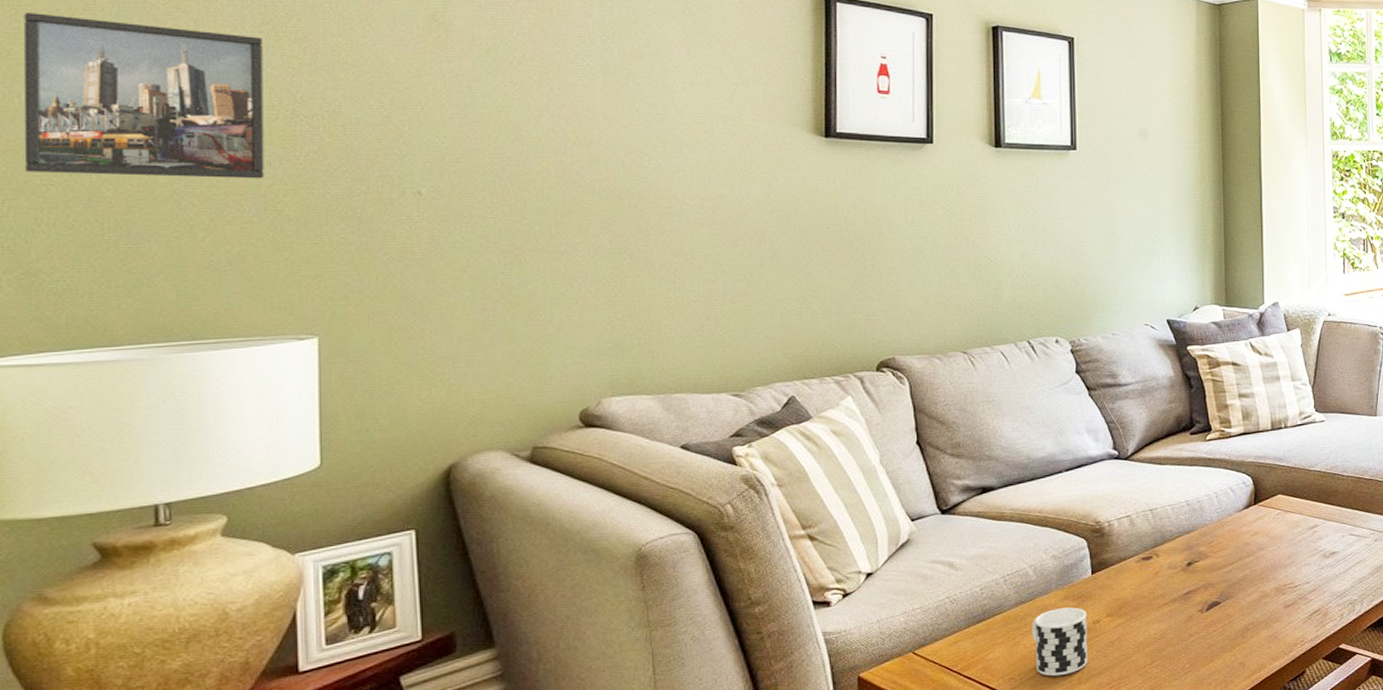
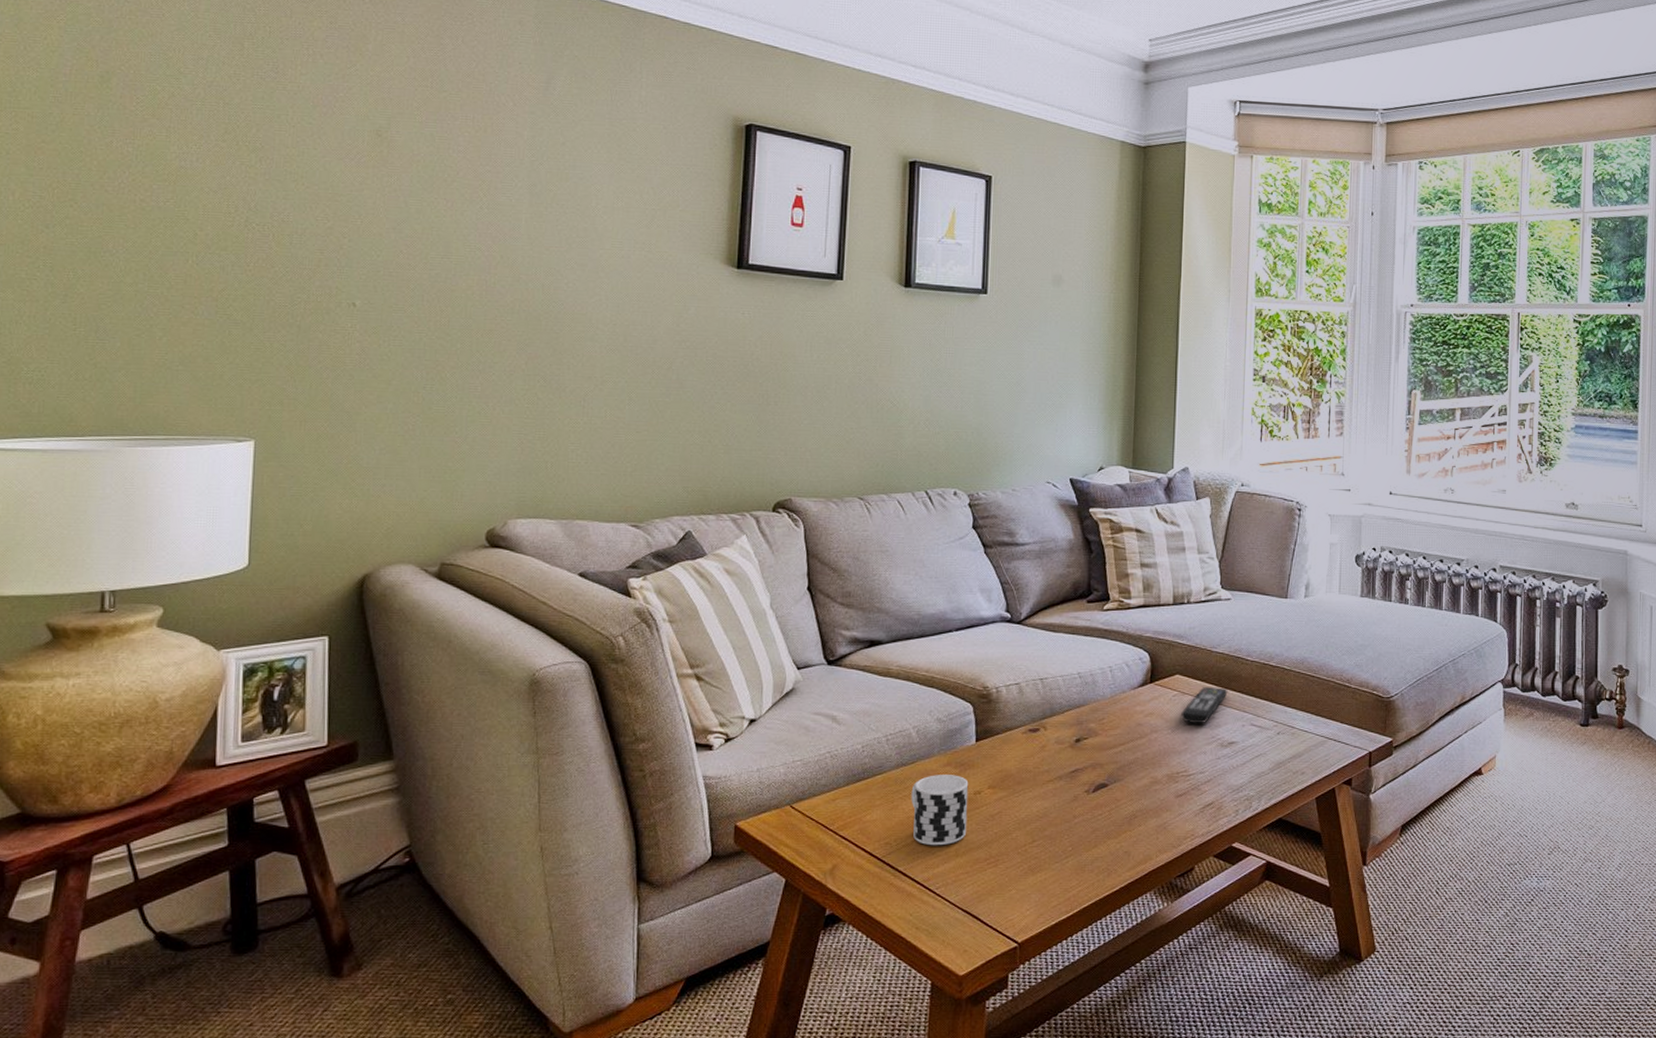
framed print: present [23,13,264,179] -> none [13,115,225,283]
remote control: none [1285,503,1327,539] -> present [1181,687,1228,724]

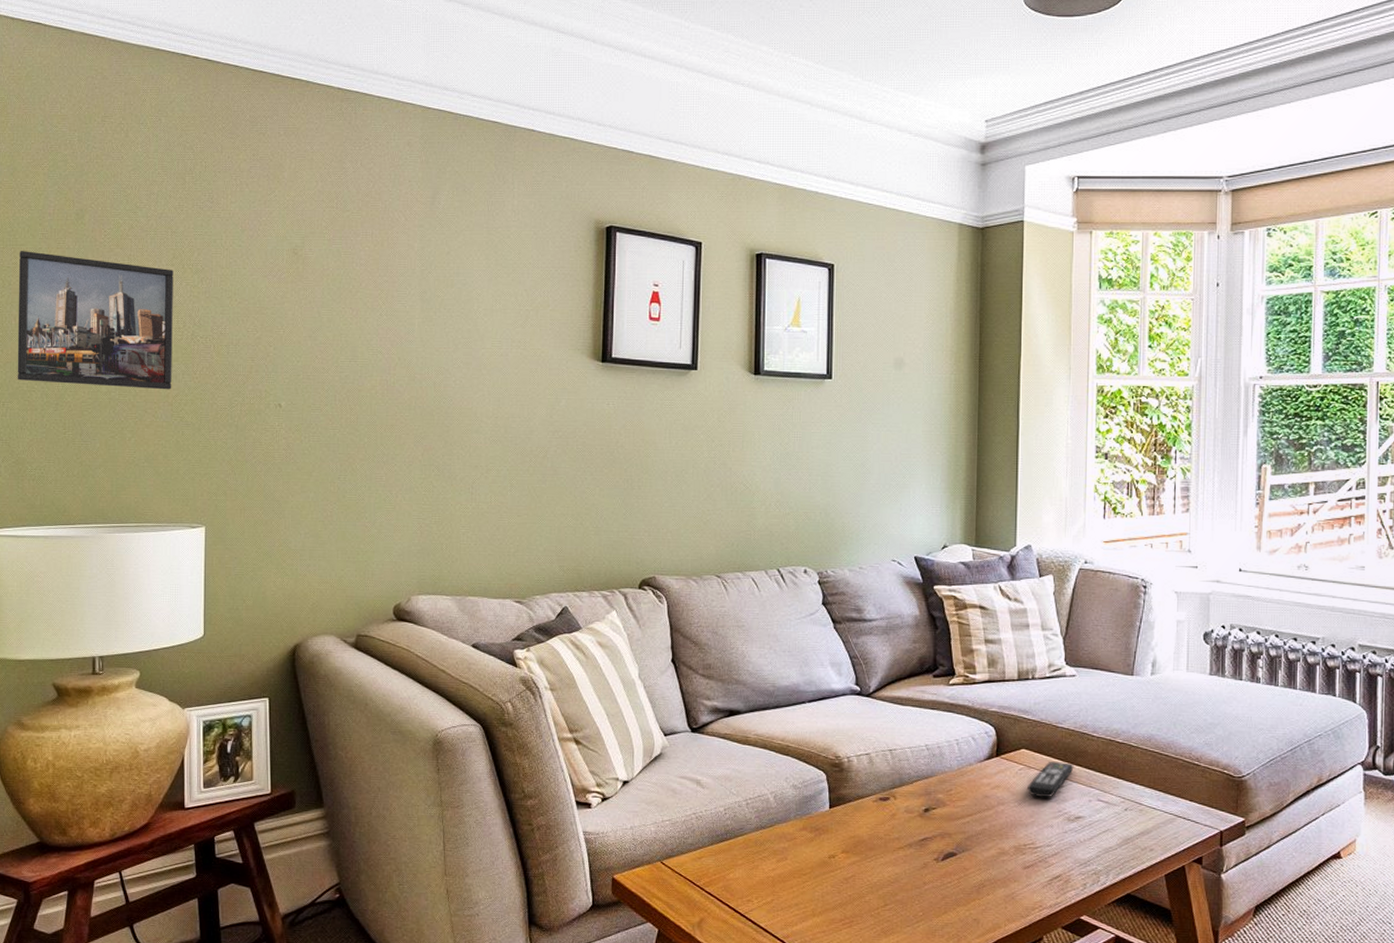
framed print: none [13,115,225,283] -> present [17,251,174,390]
cup: present [911,775,969,846] -> none [770,838,824,905]

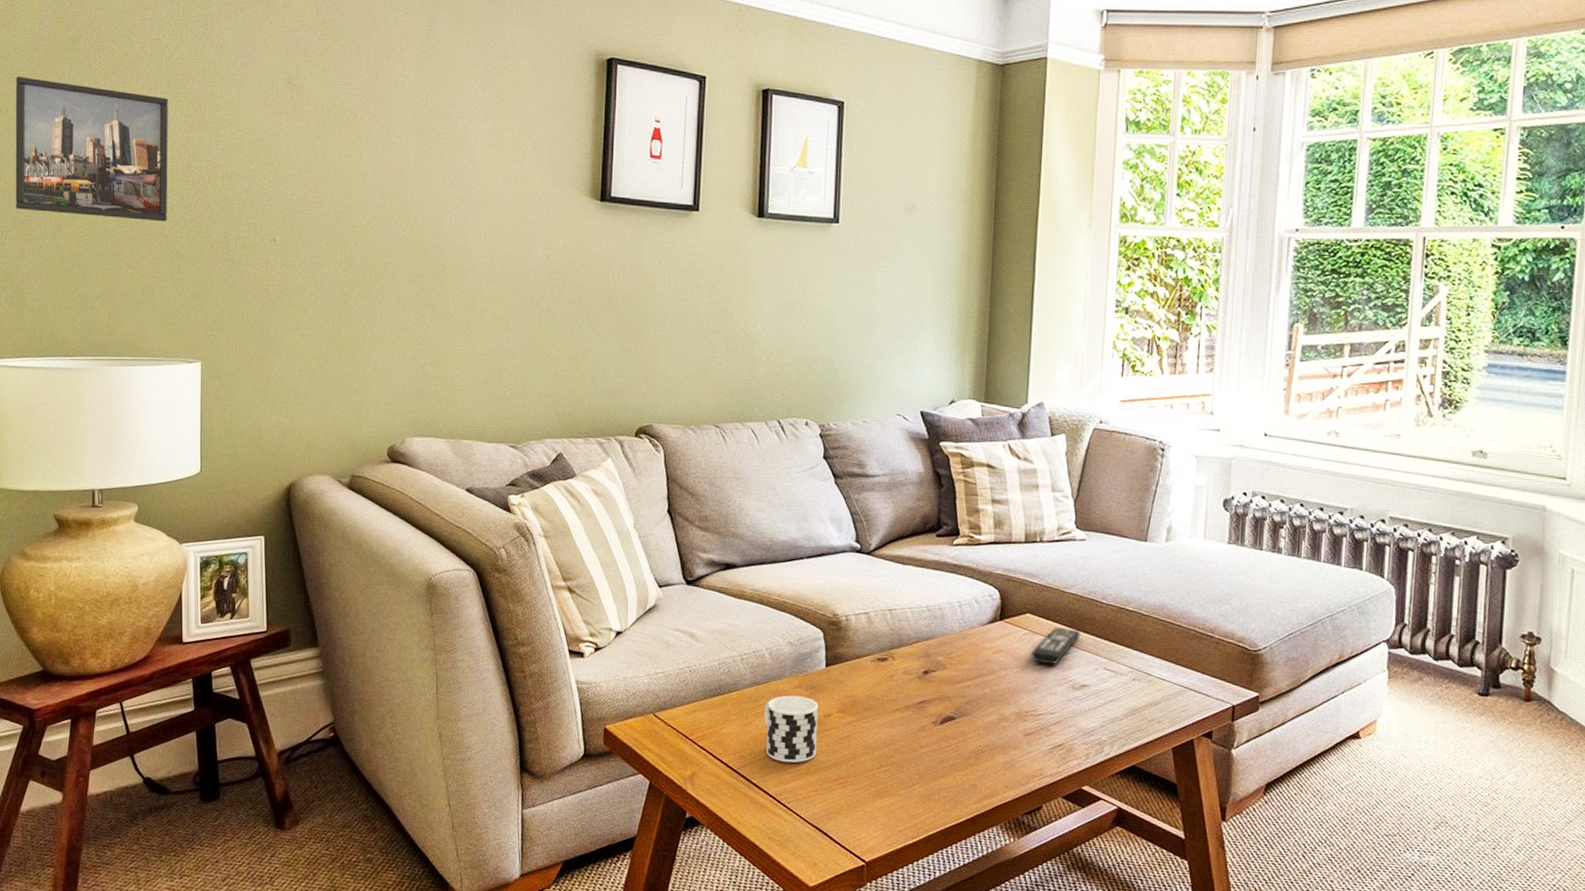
cup: none [770,838,824,905] -> present [764,695,819,763]

